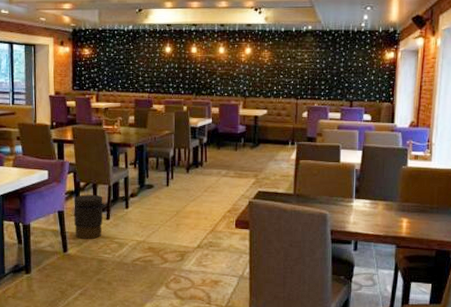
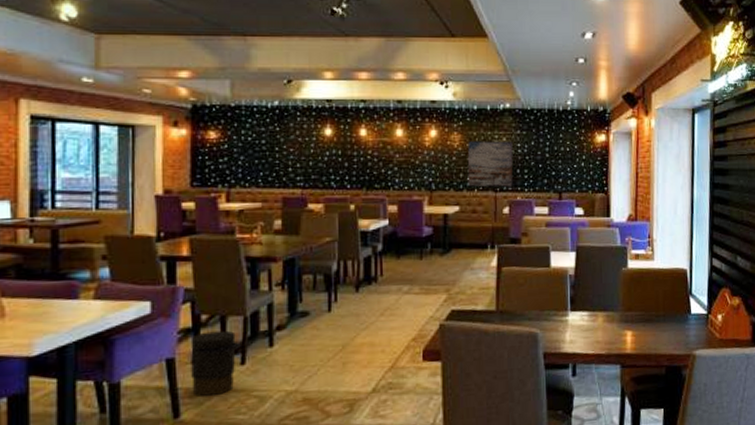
wall art: none [275,57,313,95] -> present [467,141,513,187]

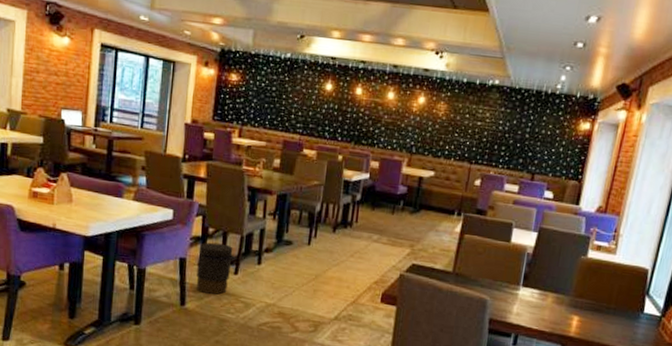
wall art: present [467,141,513,187] -> none [446,112,495,161]

